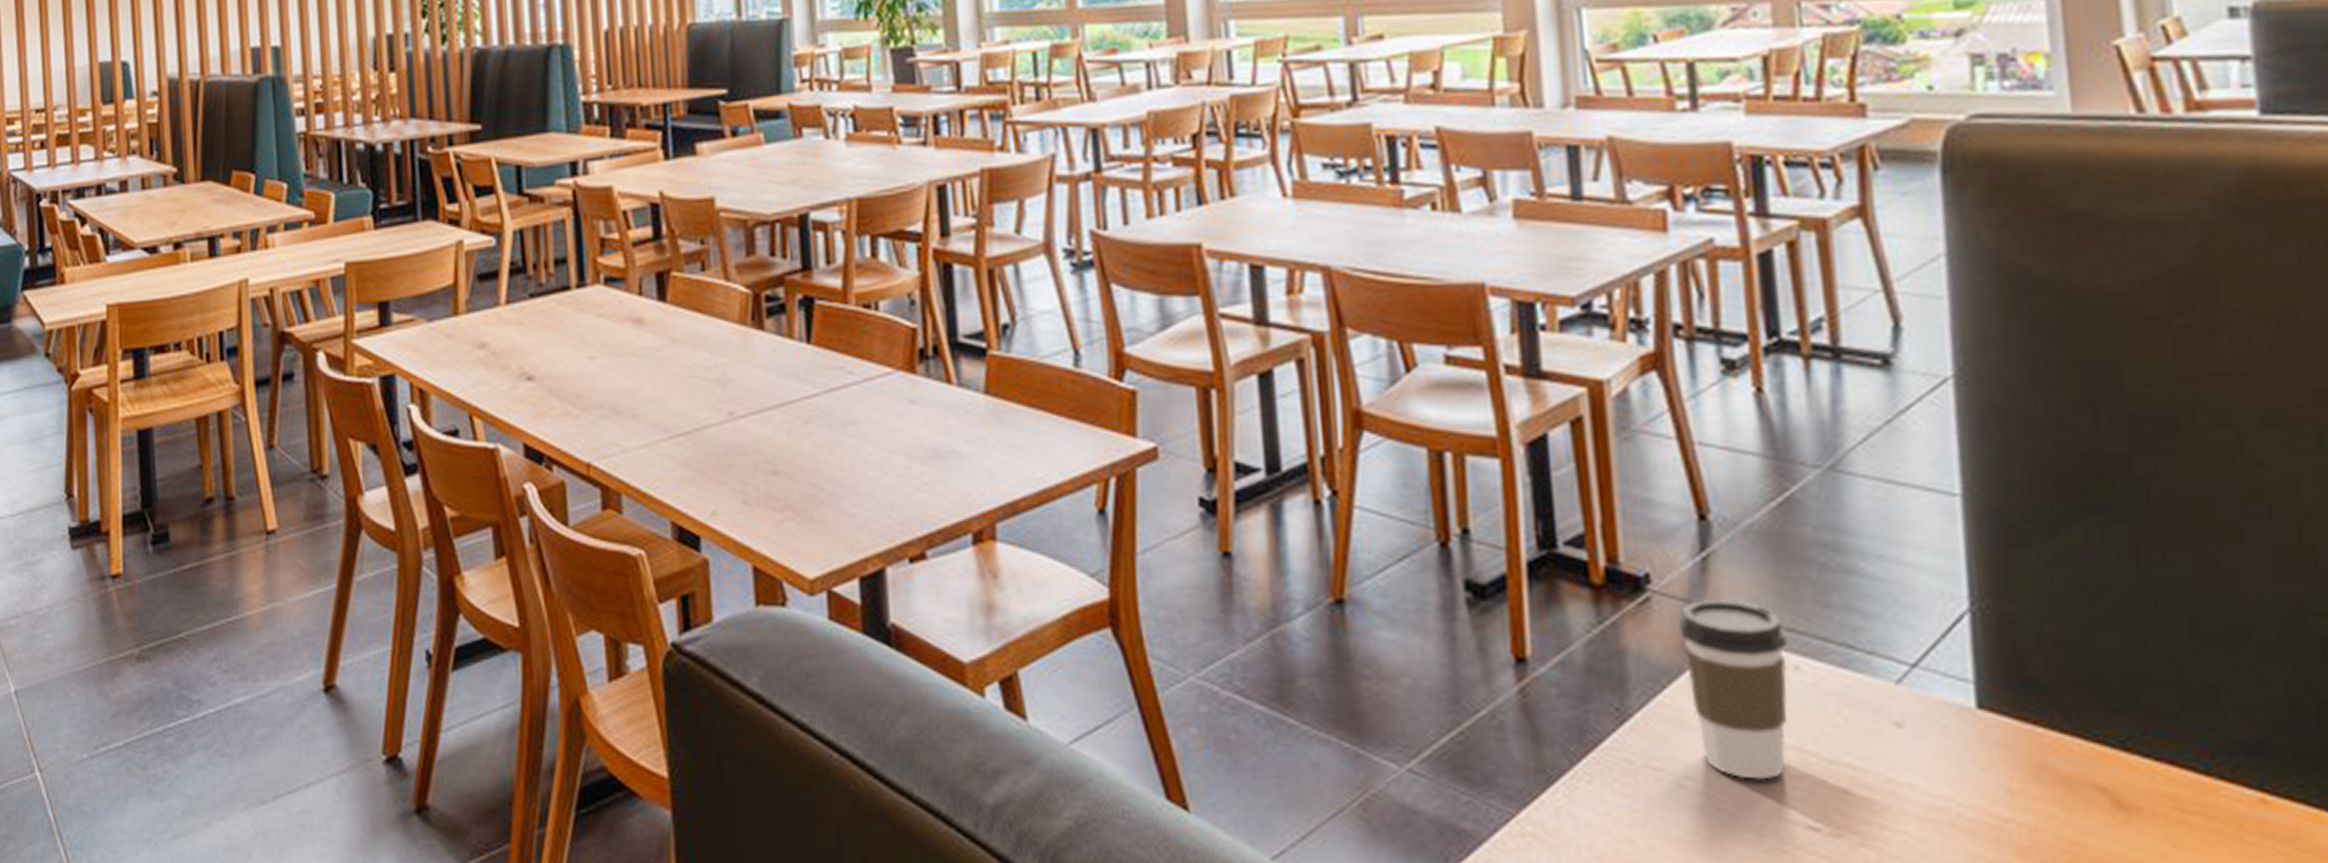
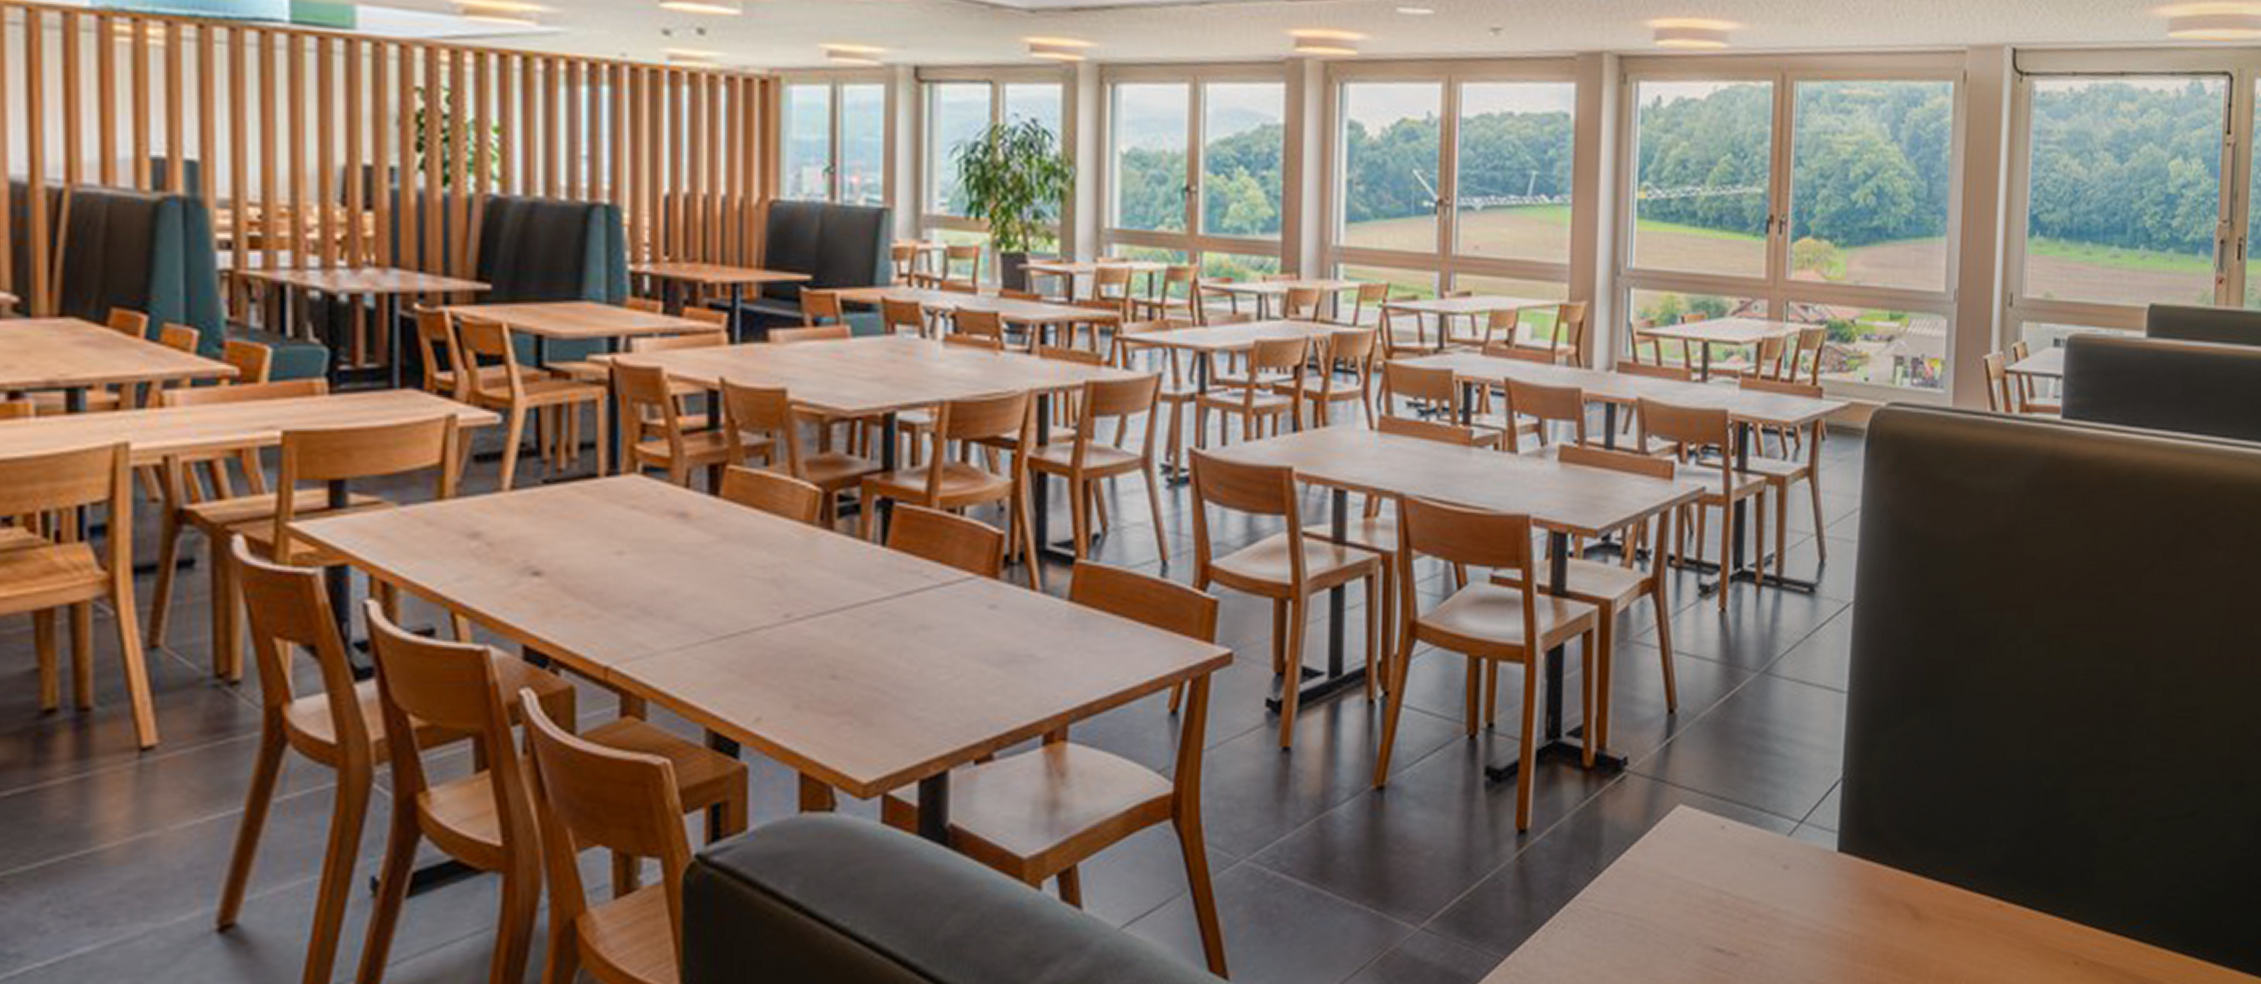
coffee cup: present [1677,598,1789,780] -> none [1643,775,1720,916]

